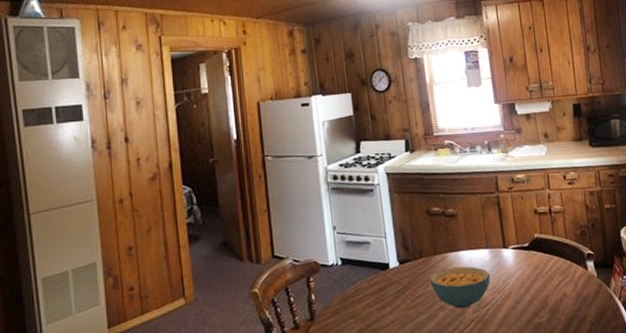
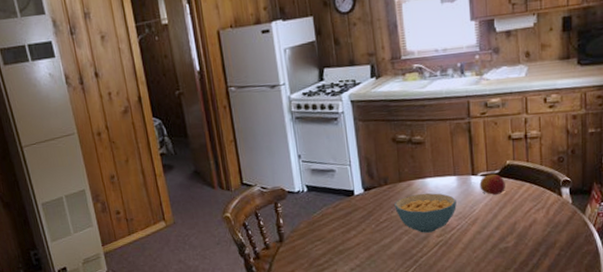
fruit: none [511,247,535,268] -> present [479,173,505,195]

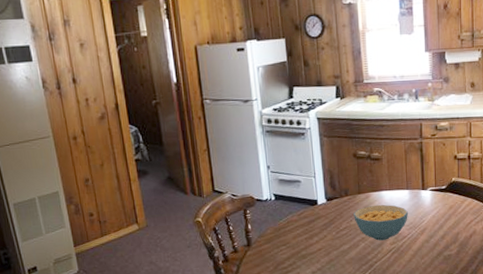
fruit: present [479,173,505,195] -> none [428,189,450,208]

